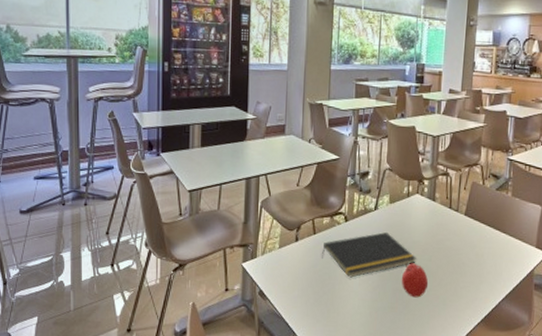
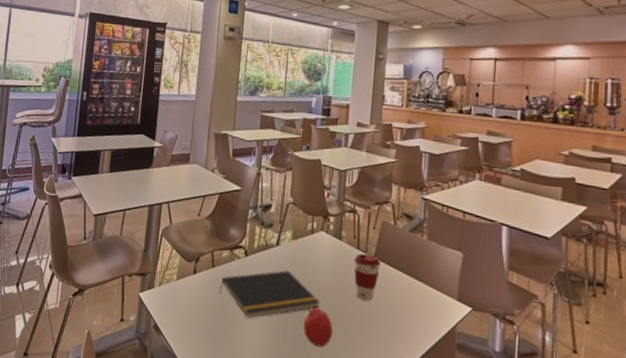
coffee cup: none [446,212,471,254] -> present [353,254,381,301]

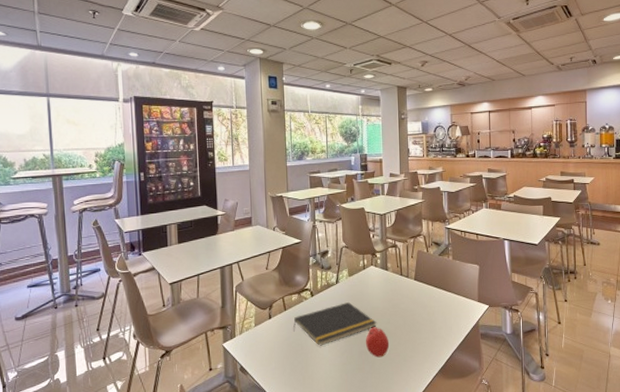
coffee cup: present [353,254,381,301] -> none [399,278,420,314]

